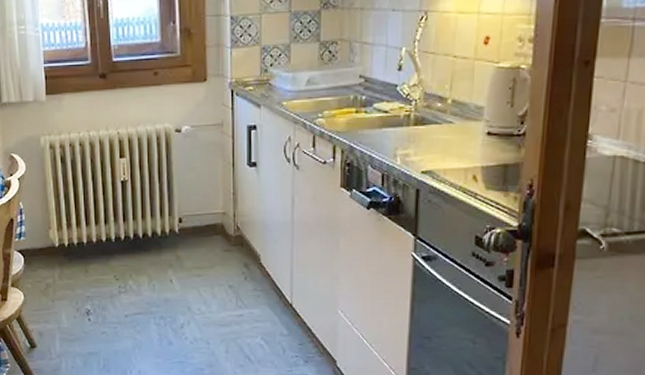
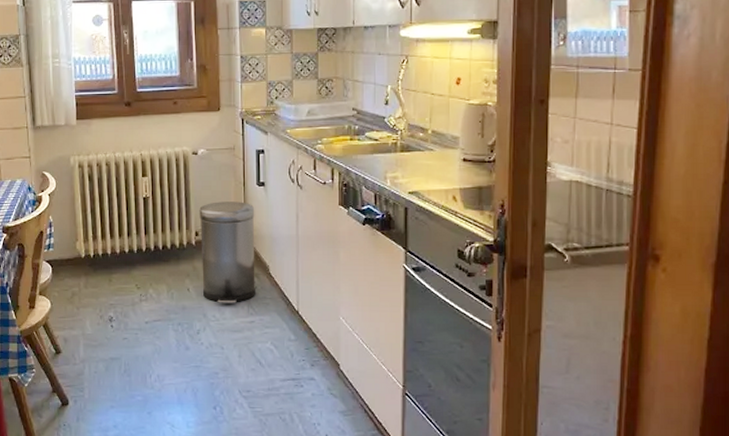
pedal bin: none [183,184,245,296] -> present [199,202,255,303]

